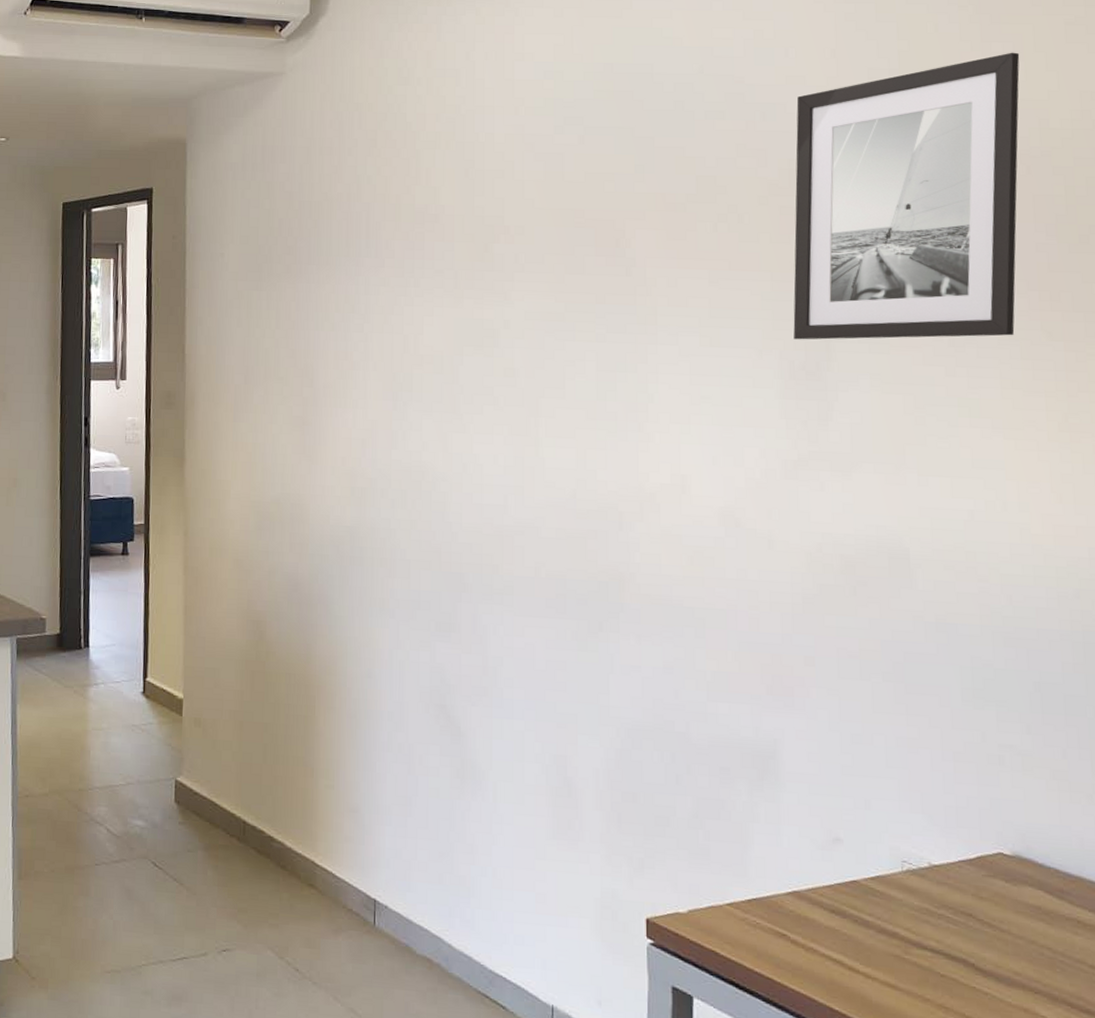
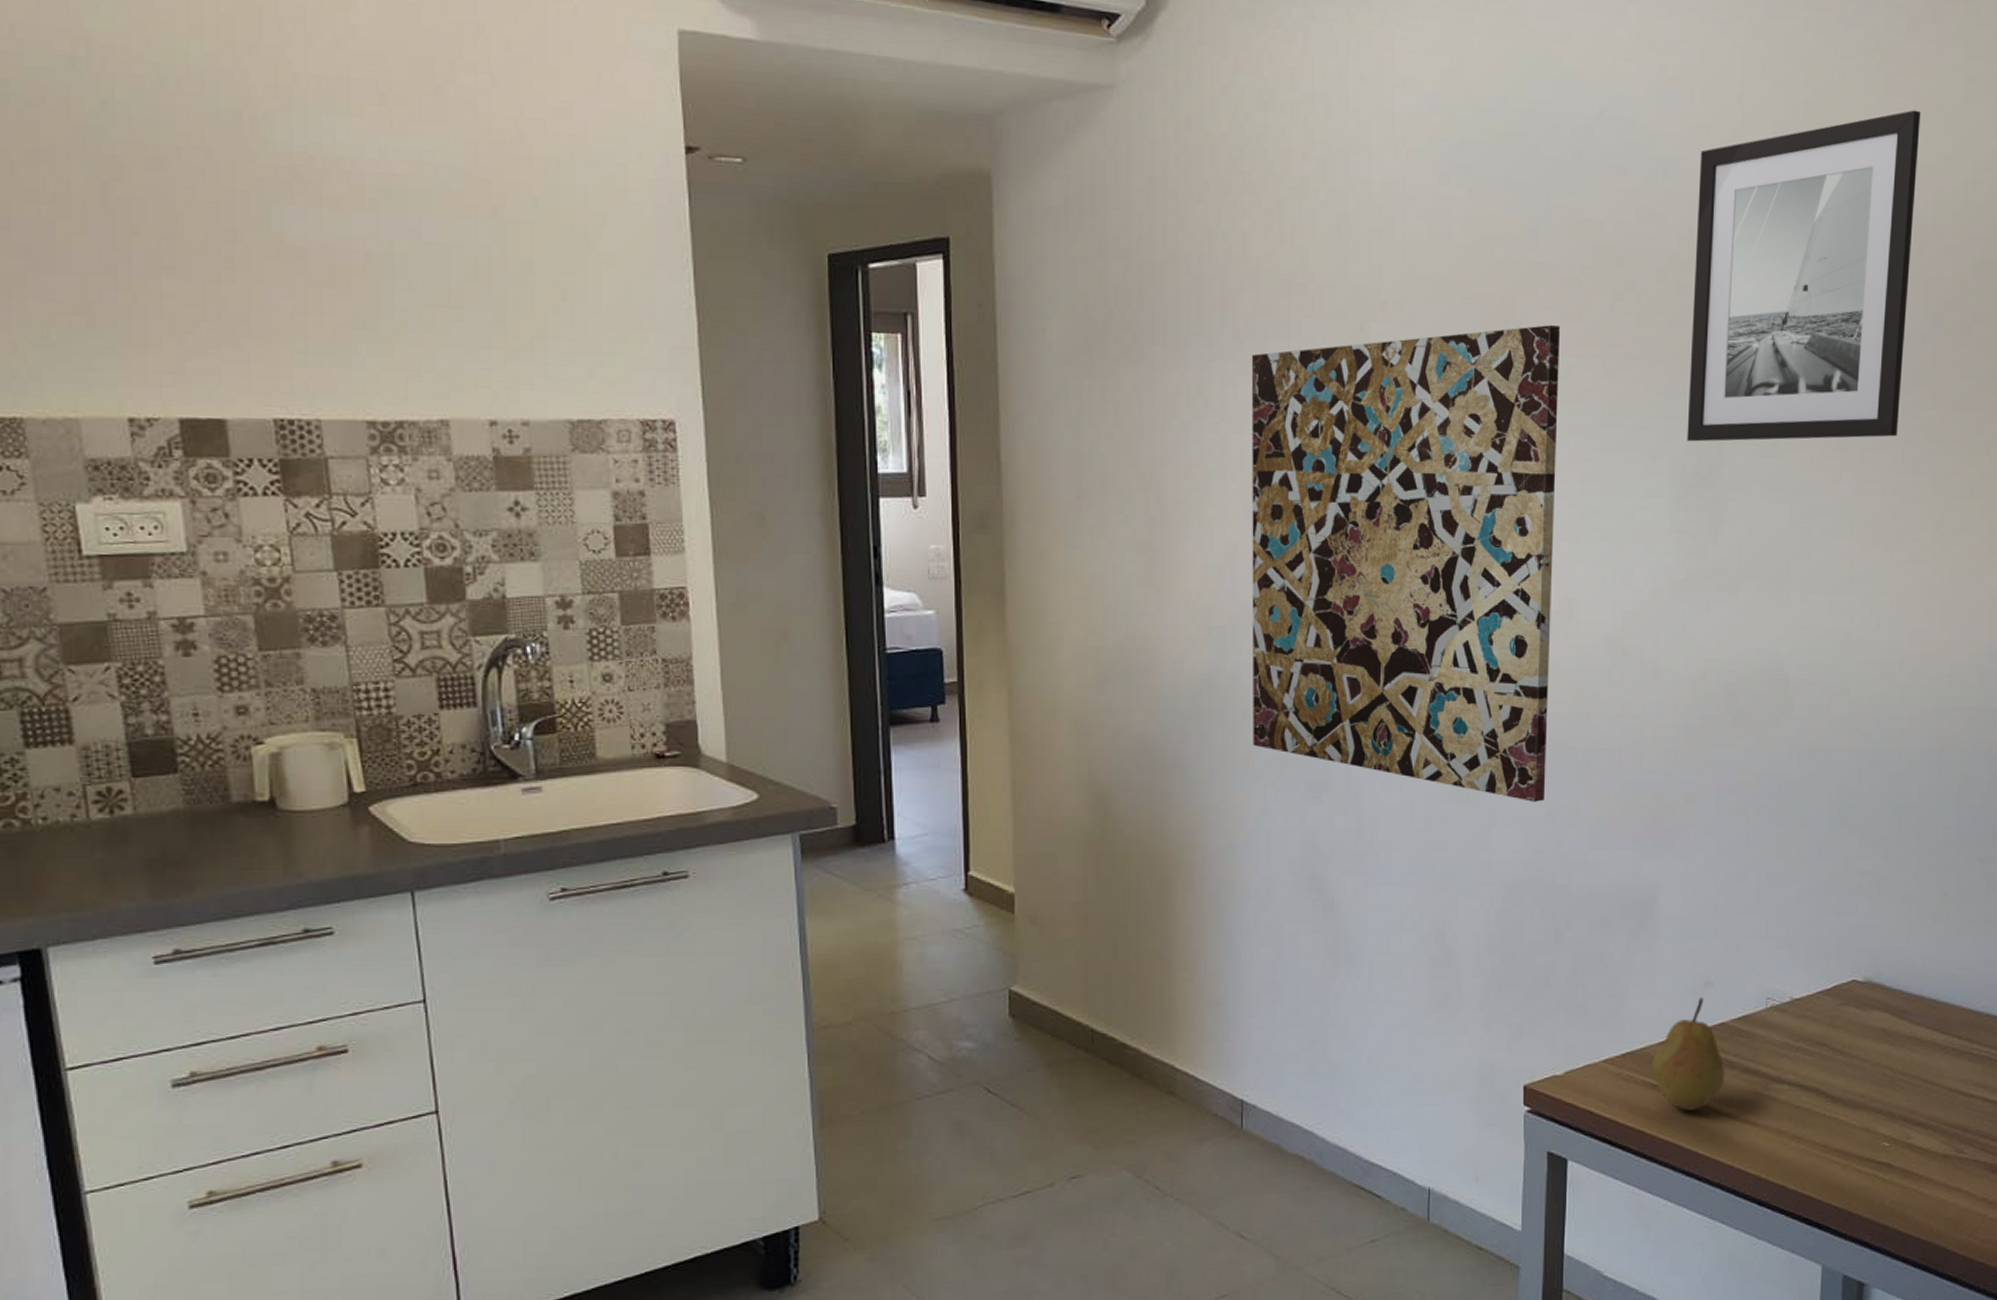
wall art: none [388,243,668,654] -> present [1251,325,1561,802]
fruit: none [780,852,860,965] -> present [1652,997,1725,1111]

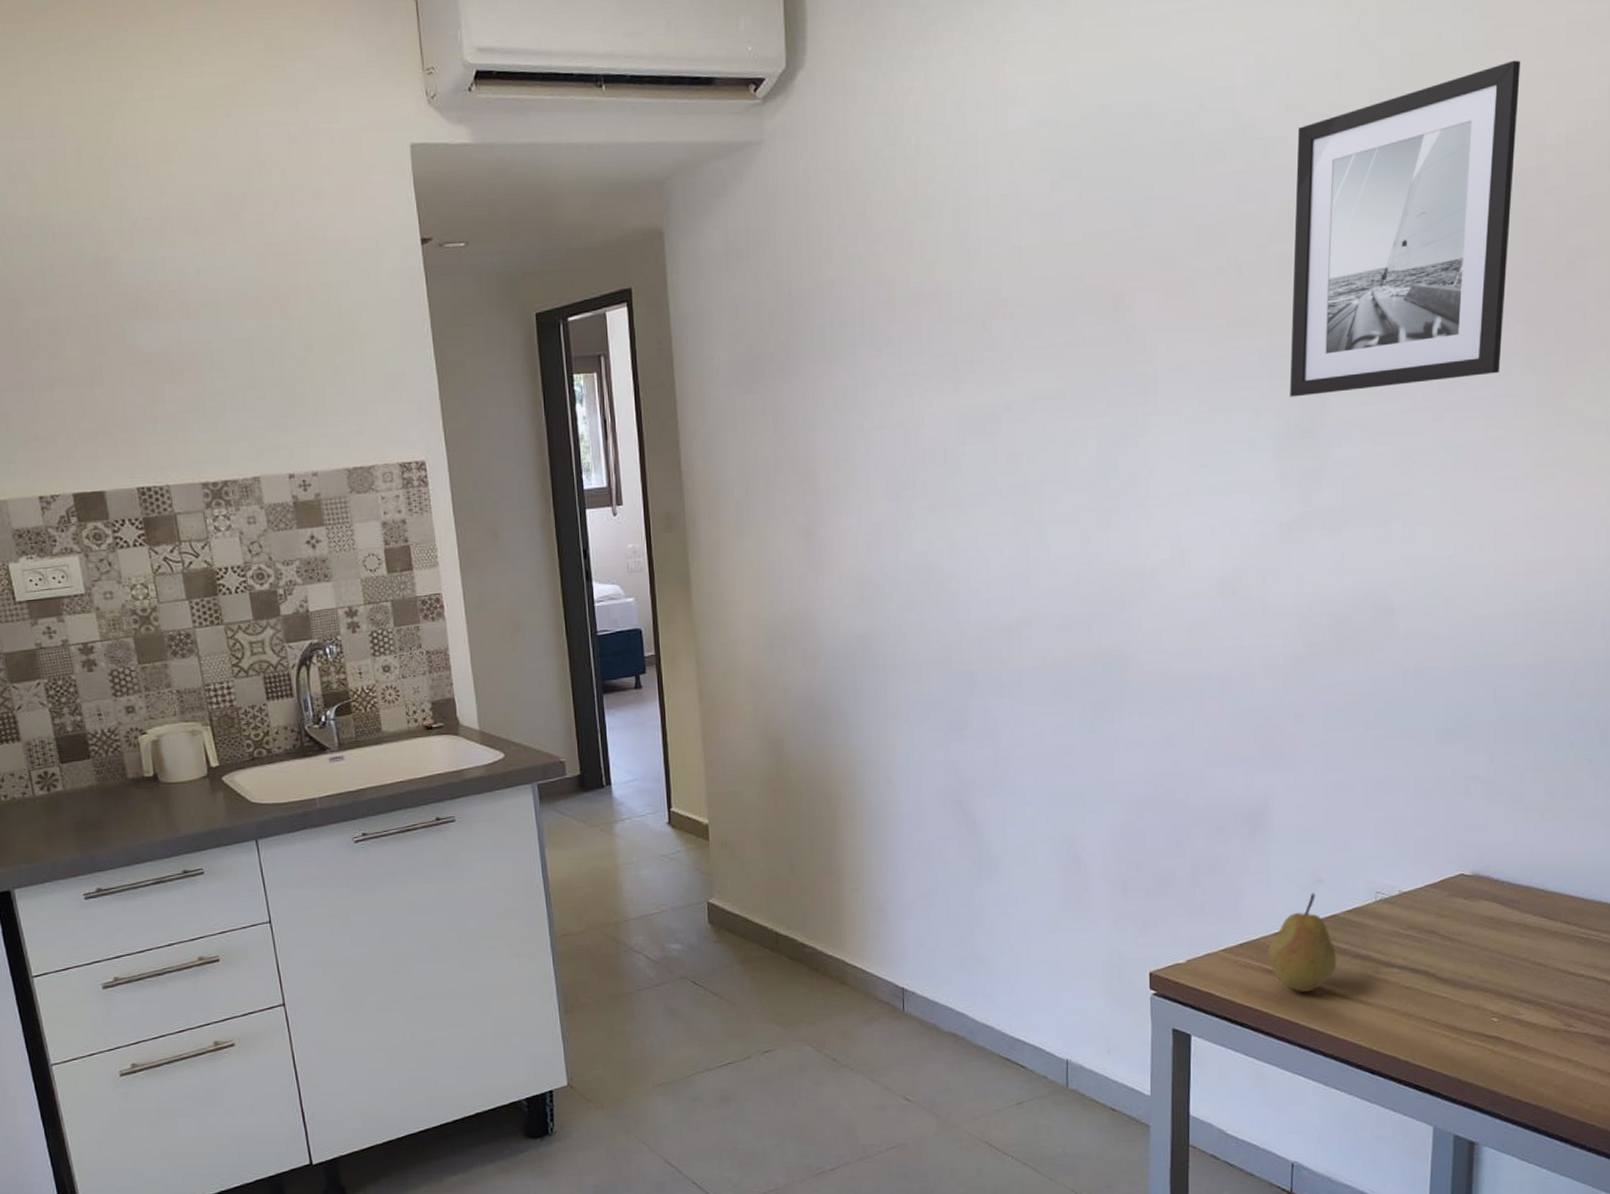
wall art: present [1251,325,1561,802] -> none [888,305,1167,728]

